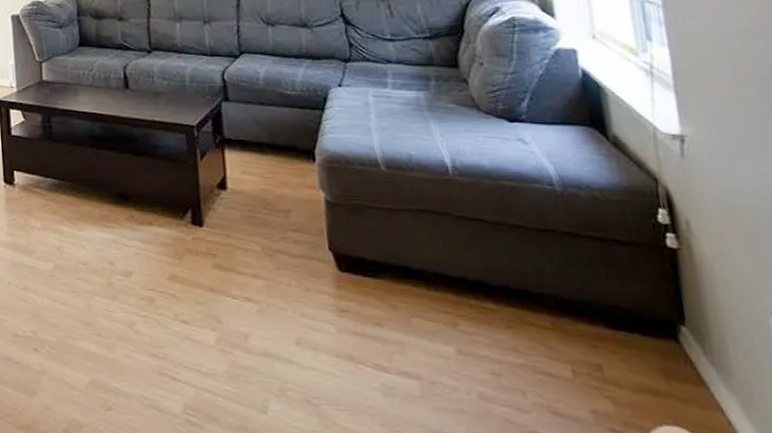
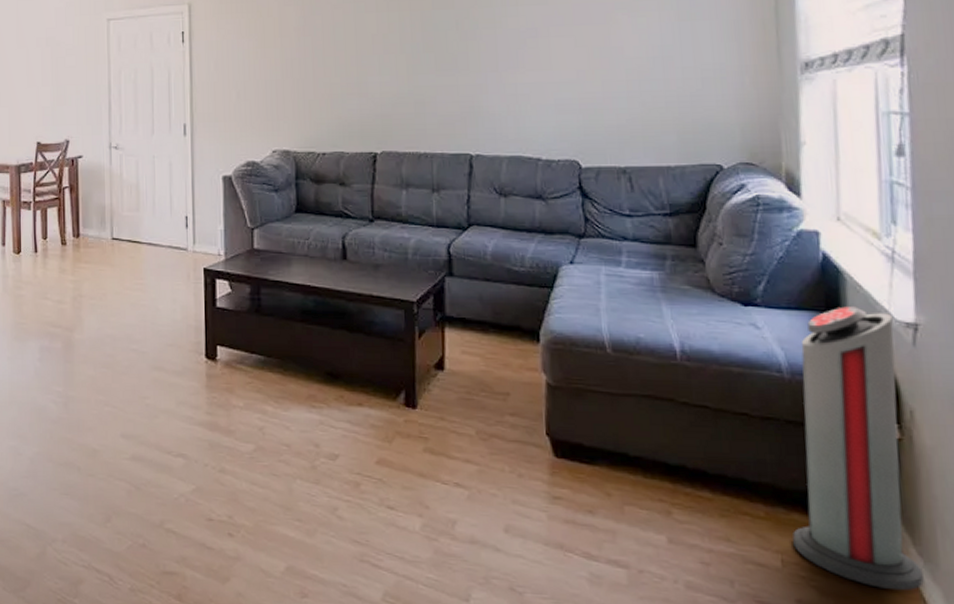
air purifier: none [570,120,720,401] -> present [793,306,924,591]

